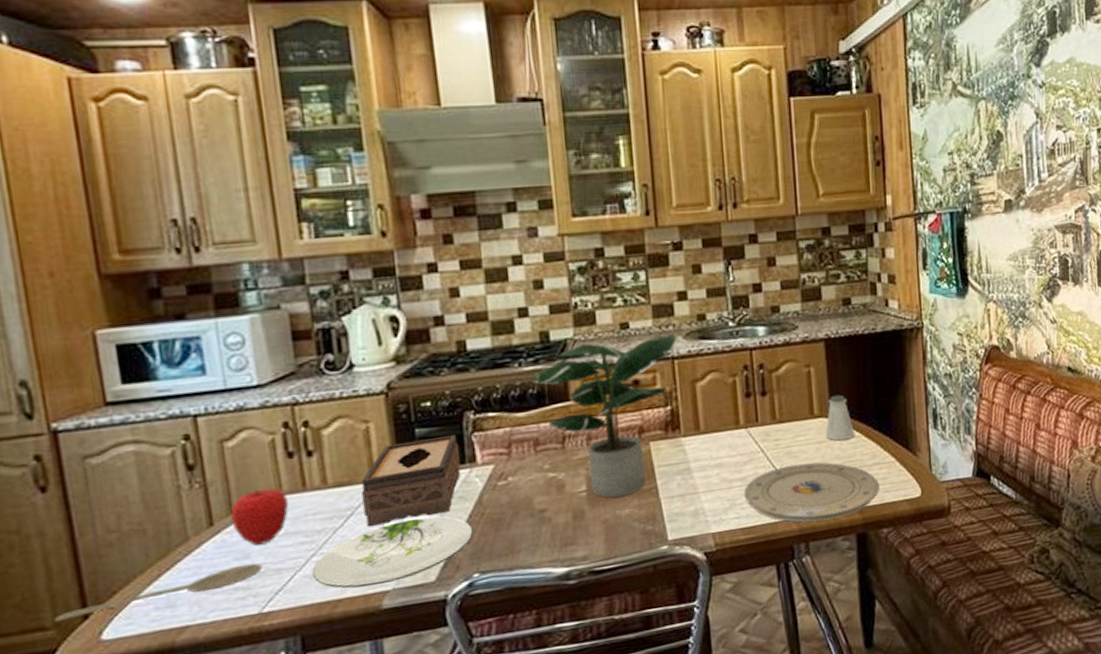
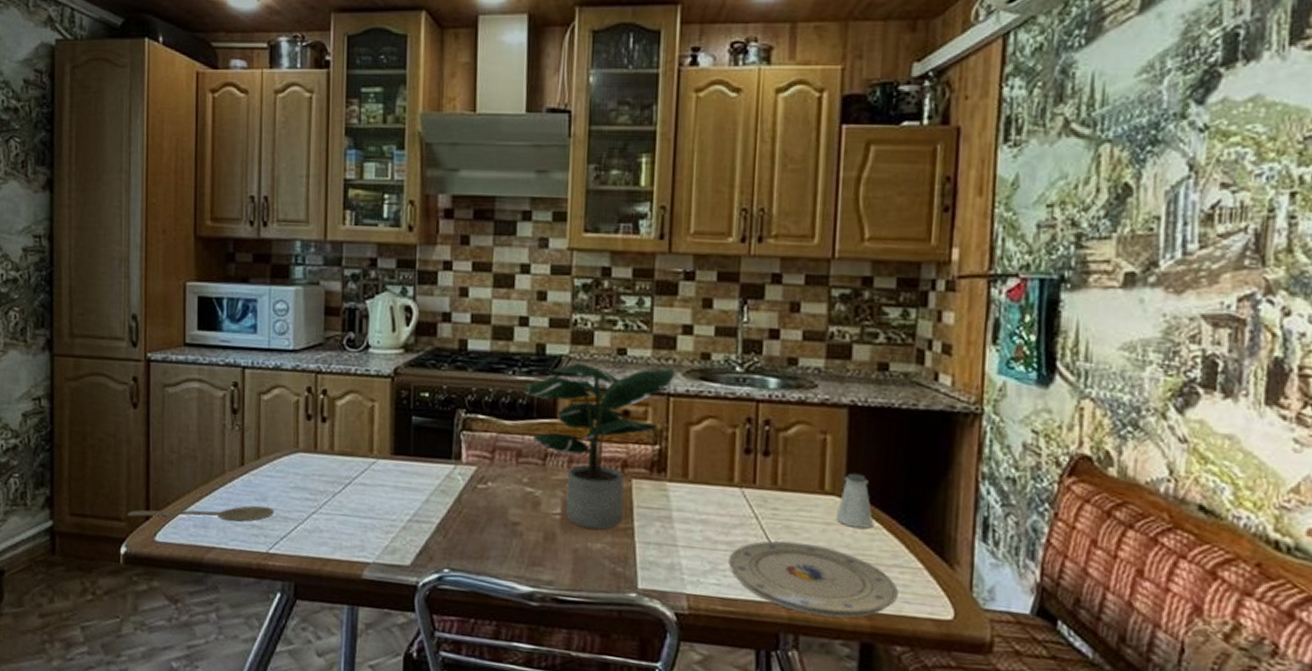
apple: present [230,488,289,546] -> none [257,442,302,492]
plate: present [312,516,474,589] -> none [311,500,450,556]
tissue box: present [362,434,461,528] -> none [359,426,447,502]

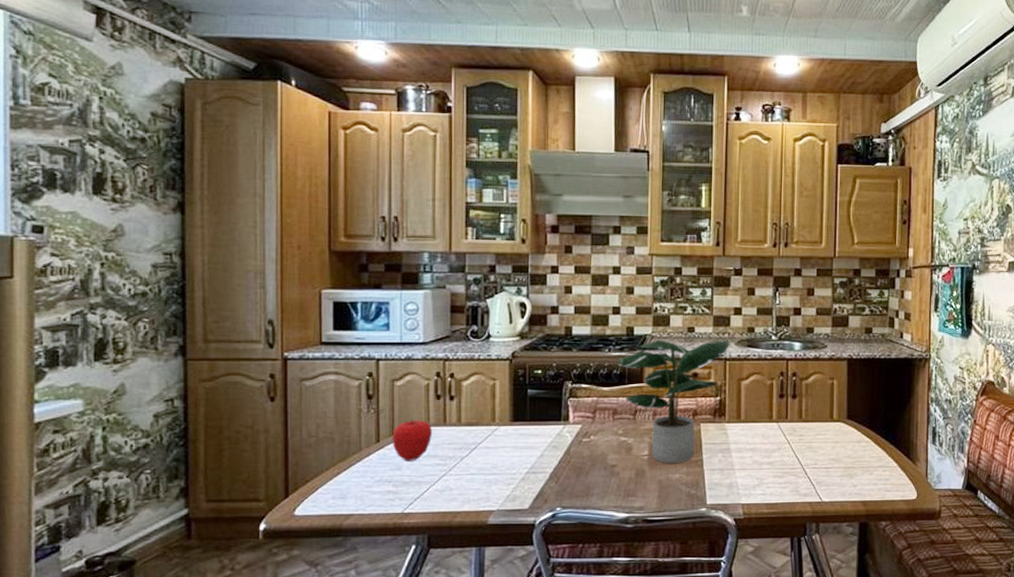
wooden spoon: present [128,505,275,522] -> none [266,474,409,497]
apple: none [257,442,302,492] -> present [392,420,433,461]
plate: present [728,541,898,619] -> none [770,457,882,507]
saltshaker: present [835,473,874,529] -> none [841,405,866,443]

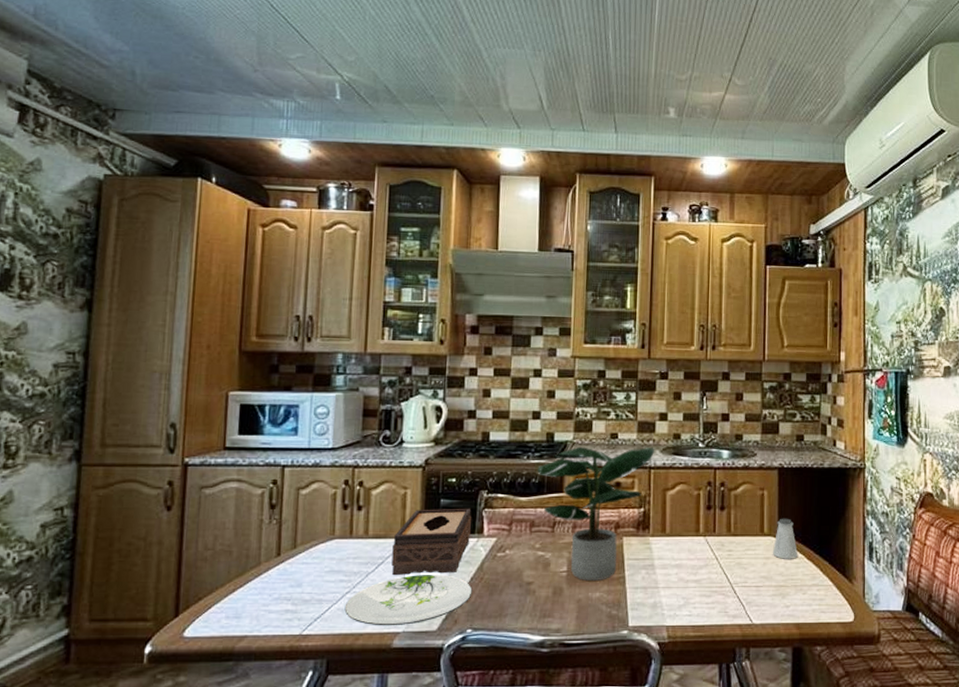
apple: present [392,420,433,461] -> none [293,532,338,577]
plate: none [442,459,560,505] -> present [344,575,473,626]
tissue box: none [484,397,557,460] -> present [391,508,472,576]
saltshaker: none [841,405,866,443] -> present [772,518,799,559]

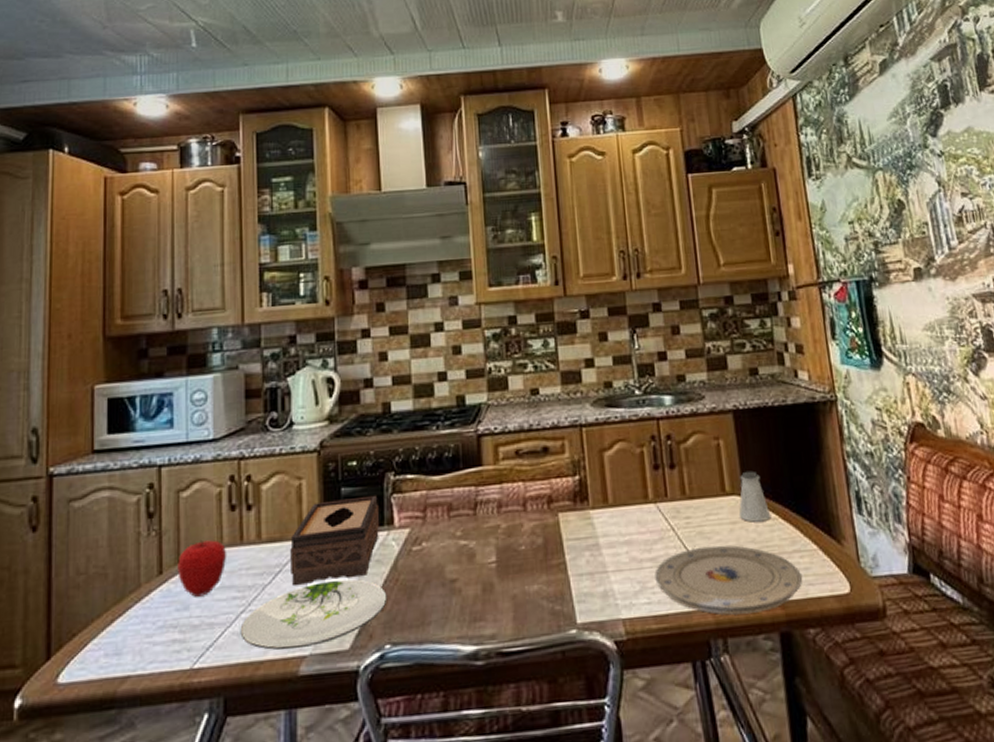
apple: none [293,532,338,577] -> present [178,540,227,597]
potted plant: present [537,446,655,580] -> none [450,401,585,571]
plate: none [697,575,816,630] -> present [654,545,802,615]

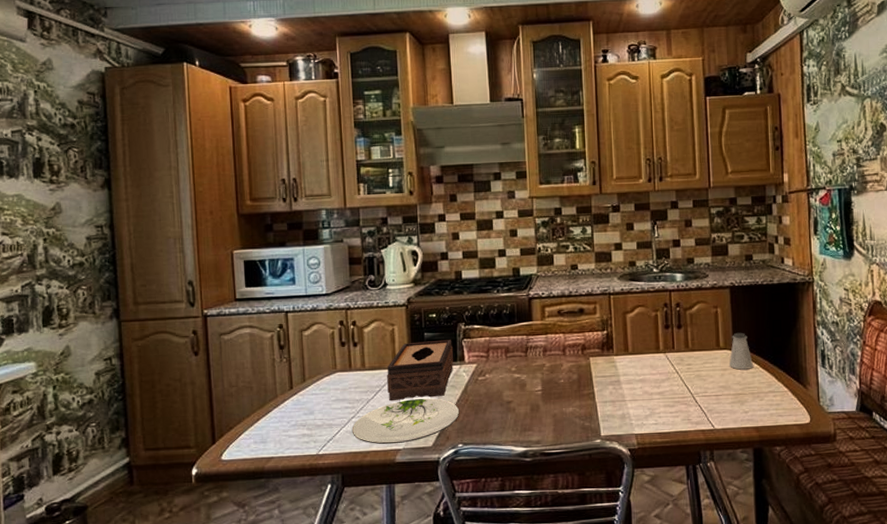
apple: present [178,540,227,597] -> none [303,366,340,406]
plate: present [654,545,802,615] -> none [661,385,774,435]

